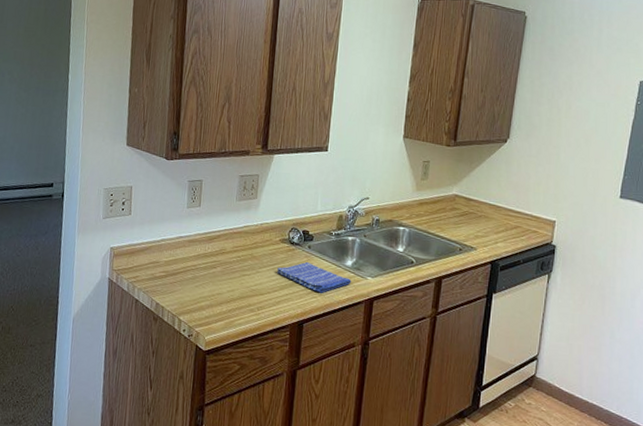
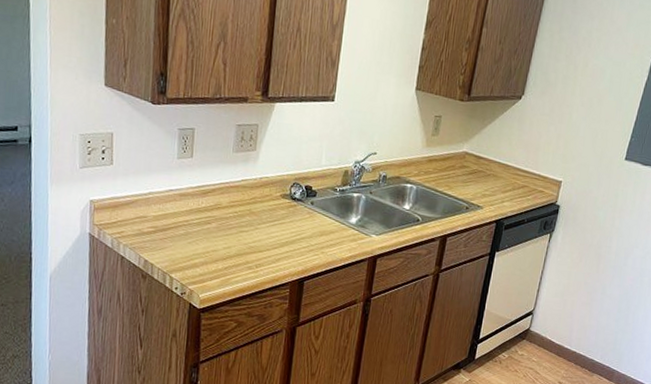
dish towel: present [277,261,352,293] -> none [277,218,355,251]

